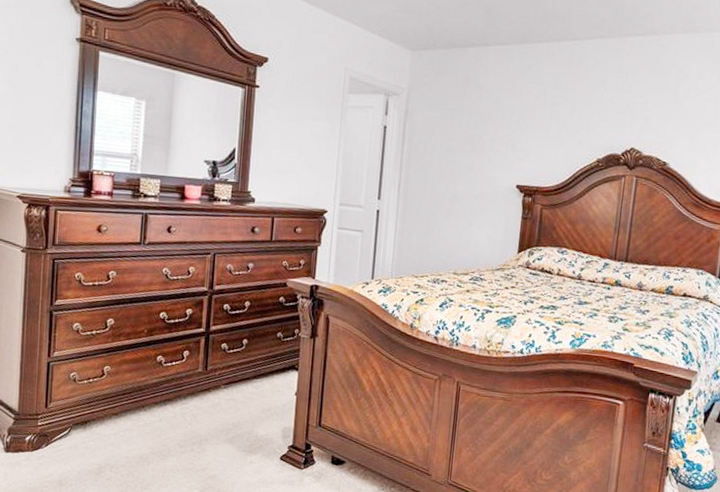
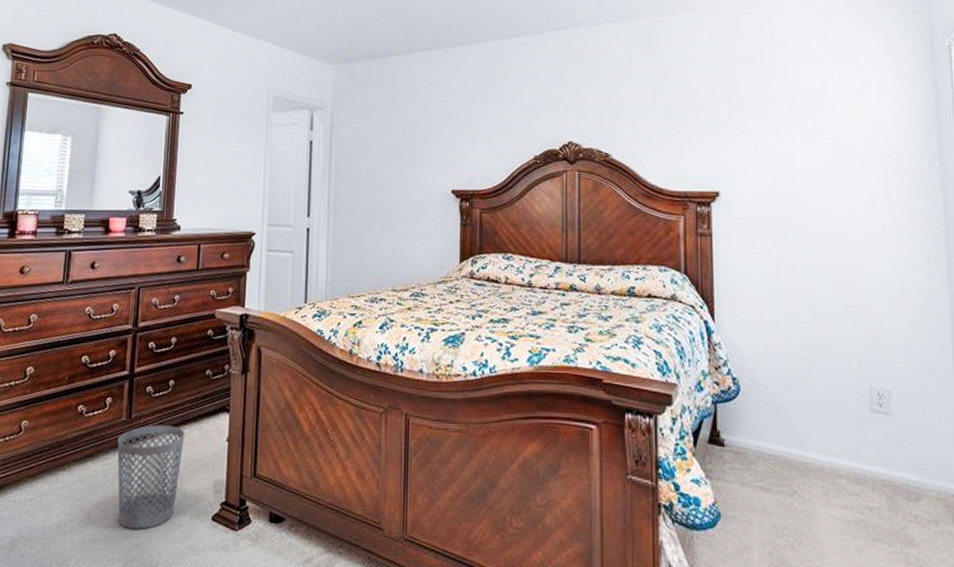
wastebasket: none [194,377,257,464] -> present [117,425,185,529]

